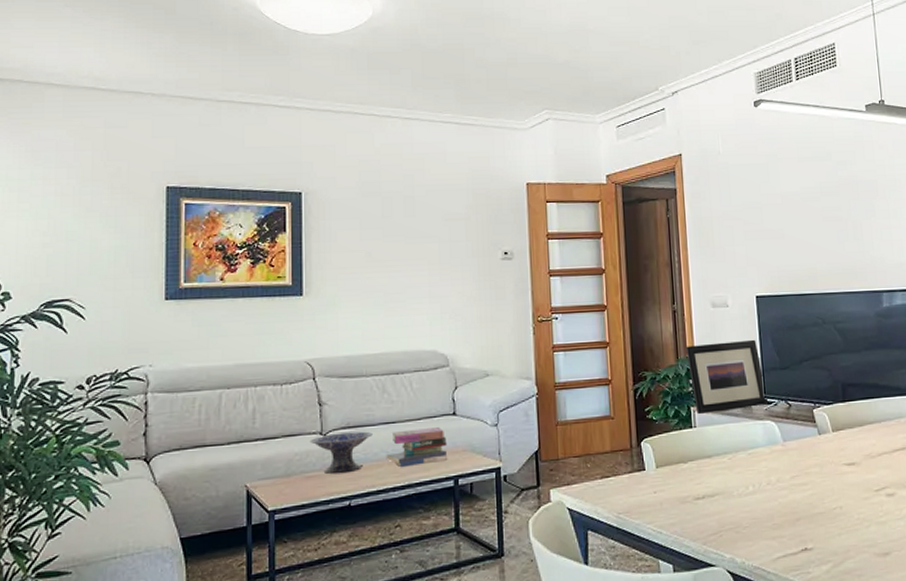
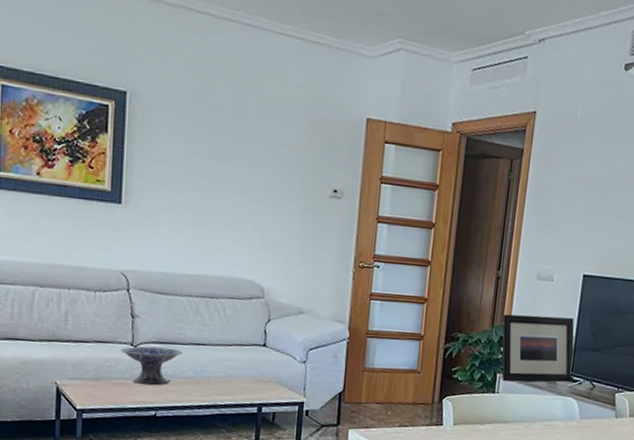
books: present [386,426,447,468] -> none [194,353,255,389]

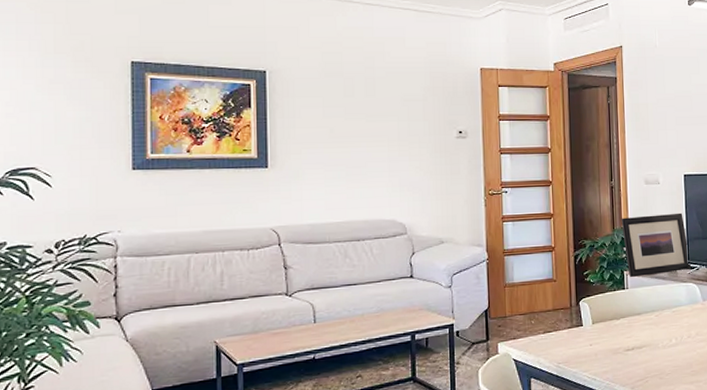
decorative bowl: present [120,346,182,386] -> none [276,292,335,331]

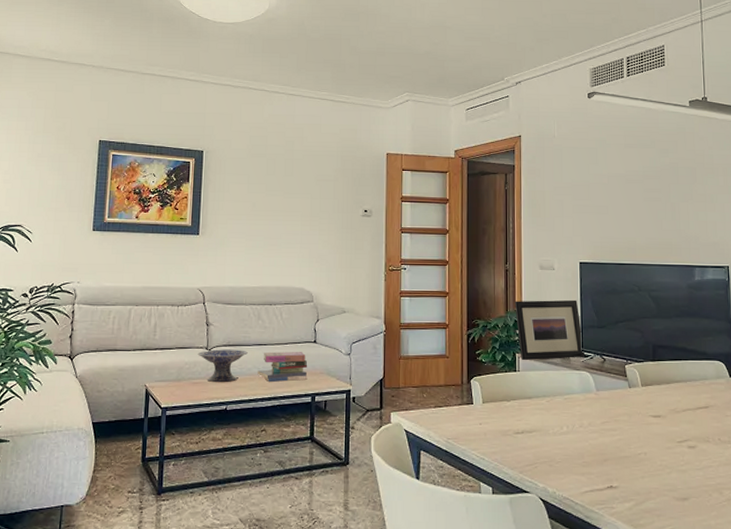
decorative bowl: none [276,292,335,331] -> present [197,349,248,383]
books: none [348,288,405,325] -> present [257,351,308,383]

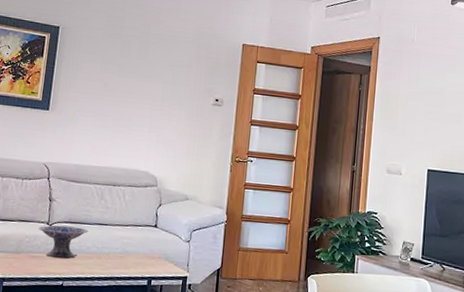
books: present [257,351,308,383] -> none [96,232,147,264]
picture frame: present [515,299,585,361] -> none [358,202,425,265]

